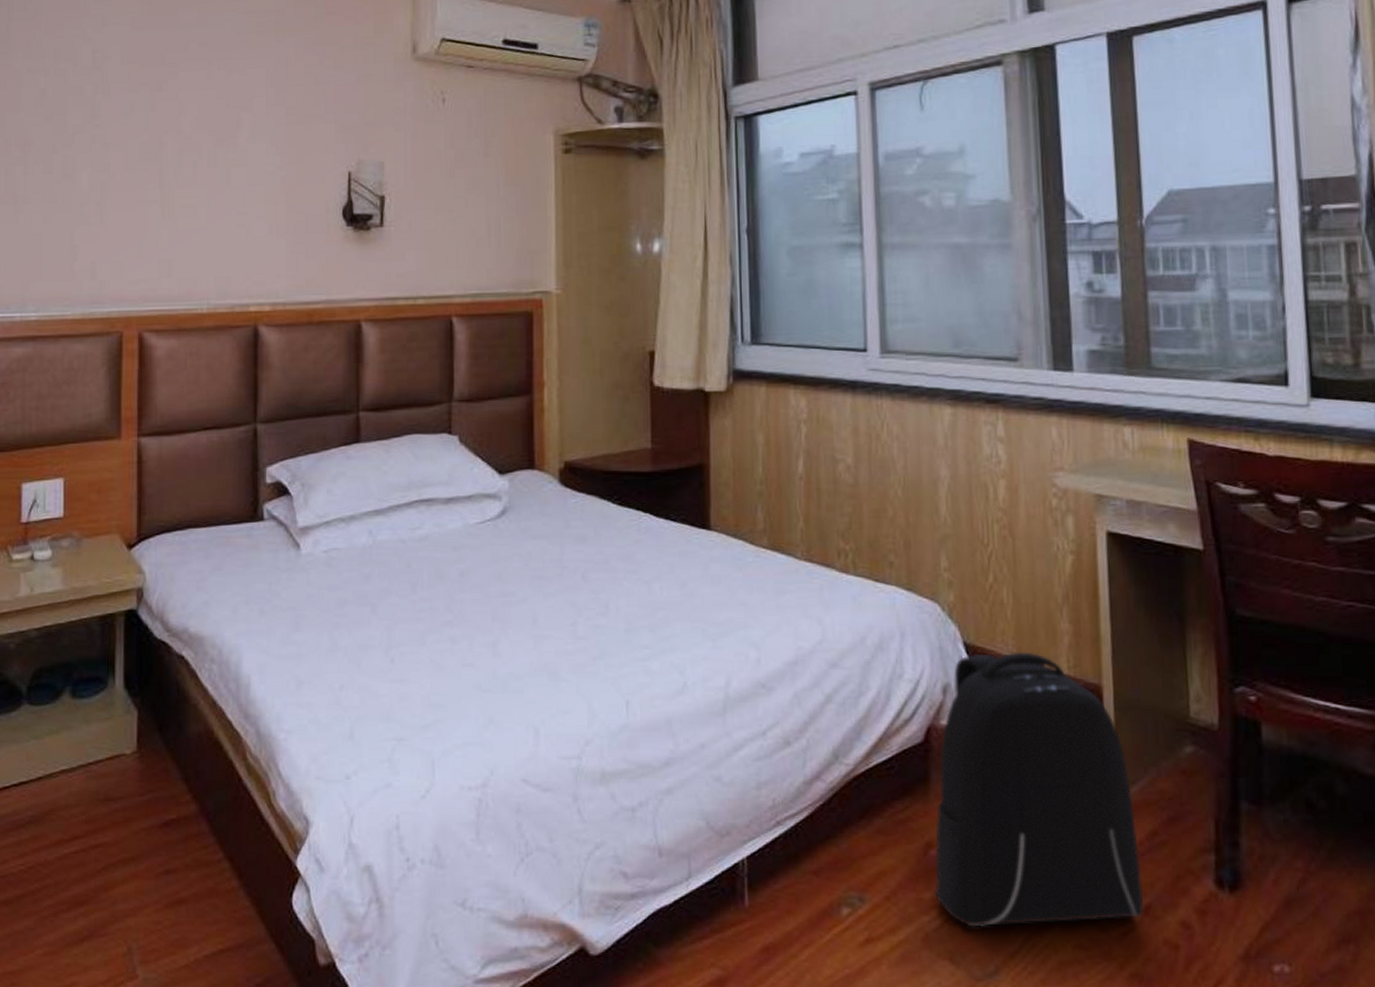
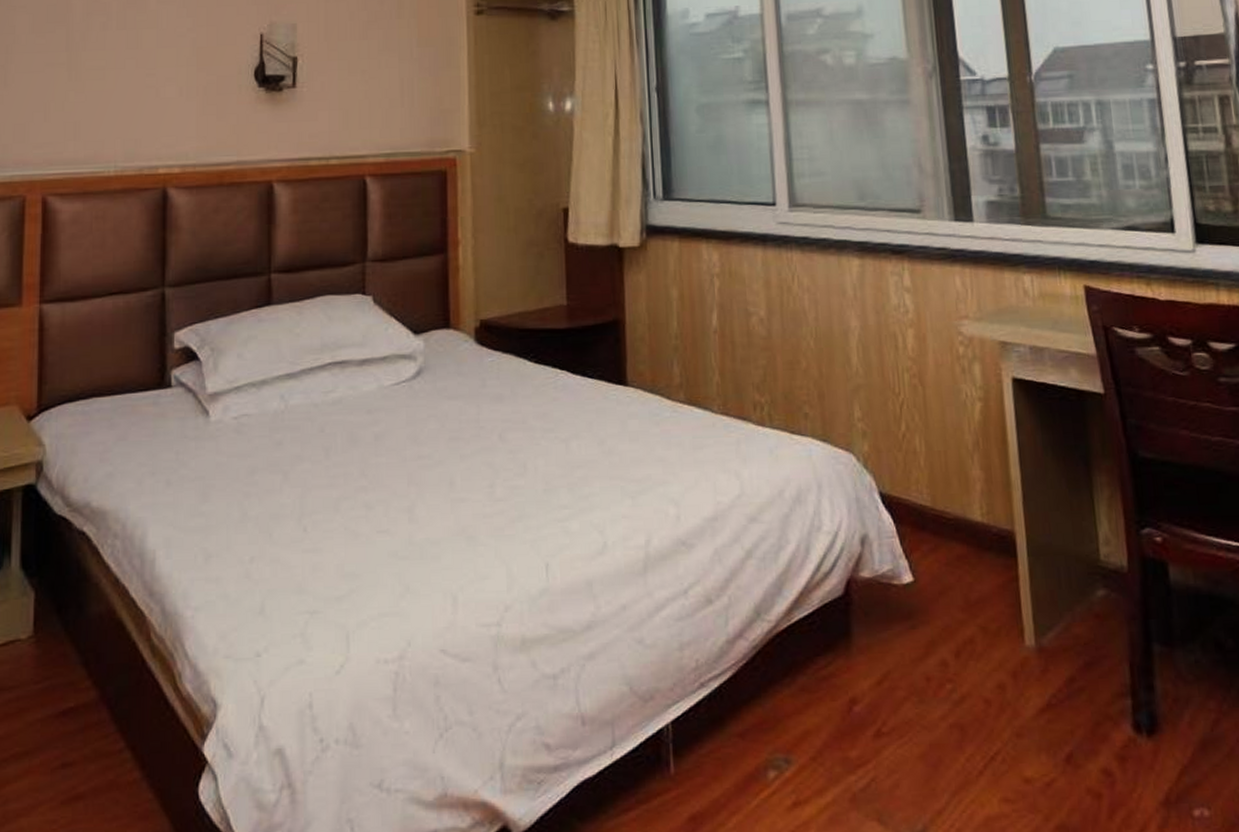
backpack: present [935,652,1143,926] -> none [858,500,1066,784]

